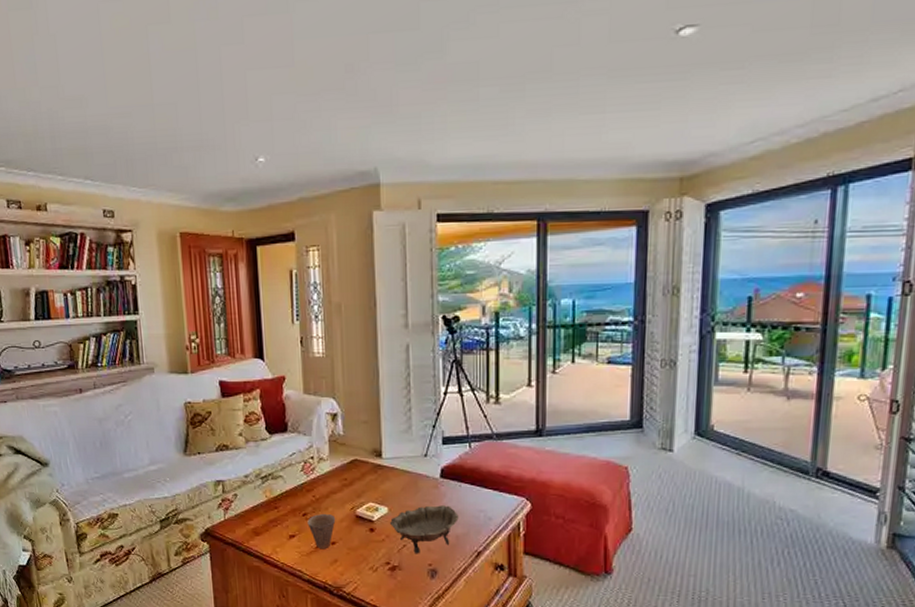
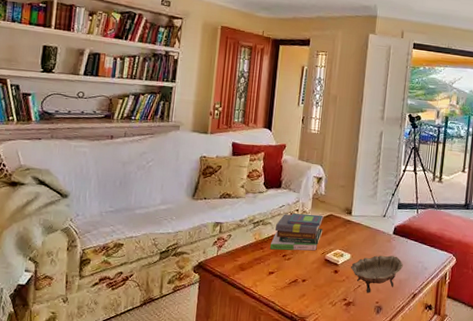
books: none [286,461,348,509] -> present [270,213,324,251]
cup: present [307,513,336,549] -> none [285,255,309,285]

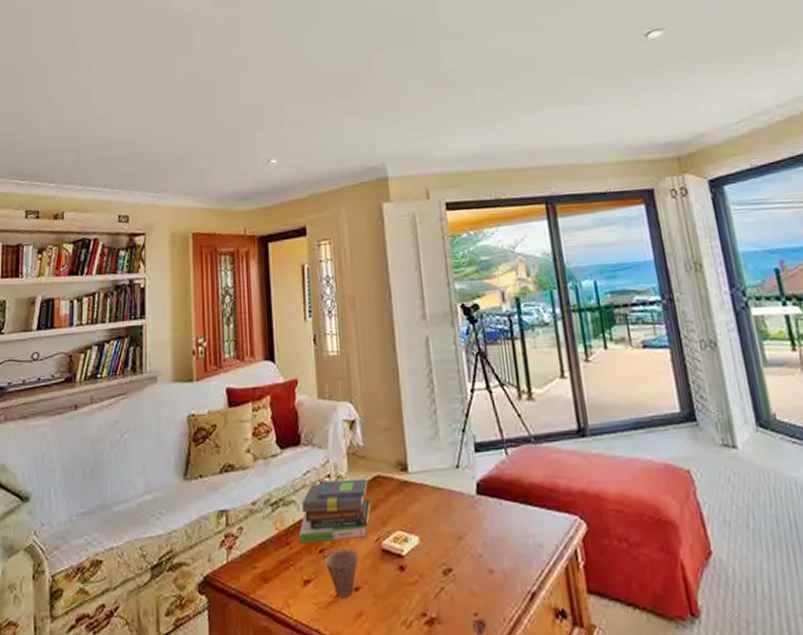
cup: none [285,255,309,285] -> present [325,548,359,598]
decorative bowl: present [350,255,403,293] -> none [421,530,504,600]

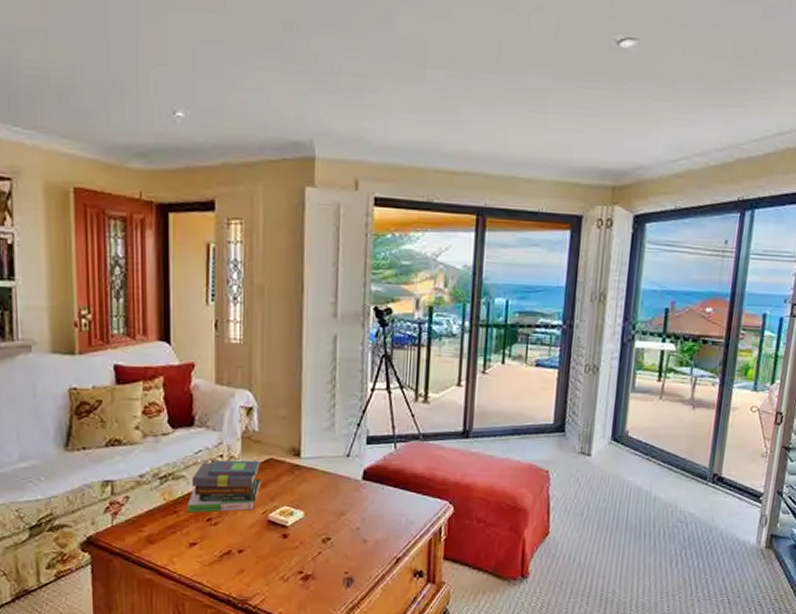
cup: present [325,548,359,598] -> none [212,518,245,558]

